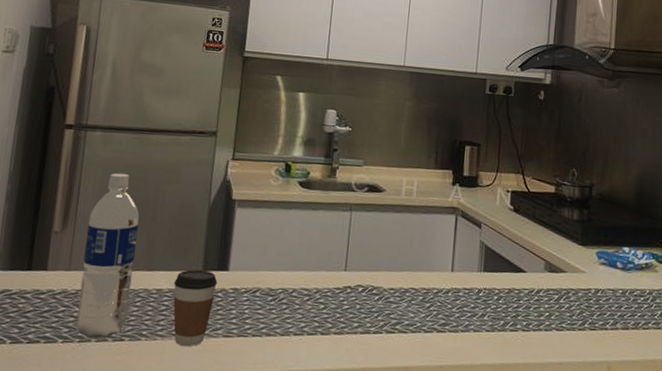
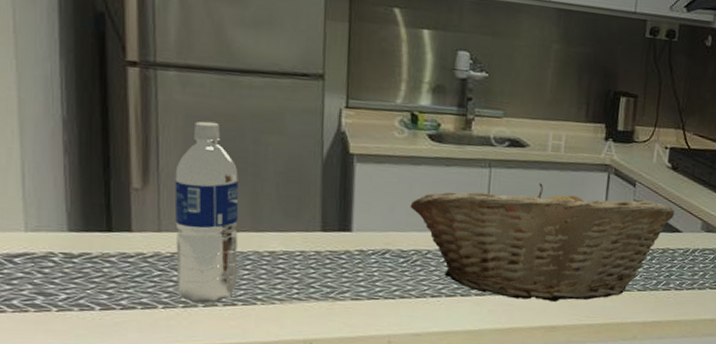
coffee cup: present [173,269,218,347] -> none [289,230,340,311]
fruit basket: none [280,225,519,341] -> present [410,183,675,301]

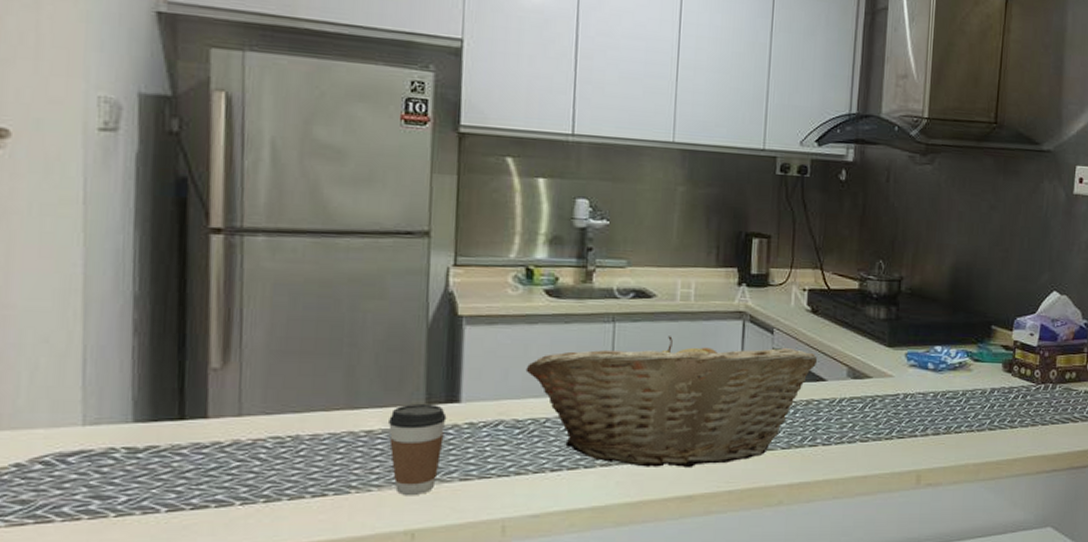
water bottle: present [174,121,239,303] -> none [258,289,333,496]
coffee cup: none [289,230,340,311] -> present [388,403,447,496]

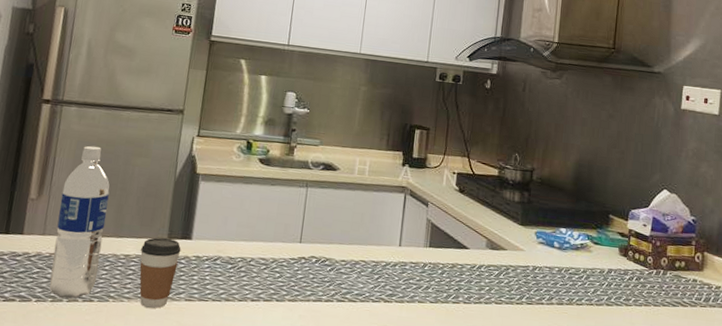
water bottle: none [258,289,333,496] -> present [49,146,110,299]
fruit basket: present [525,336,818,467] -> none [240,201,463,310]

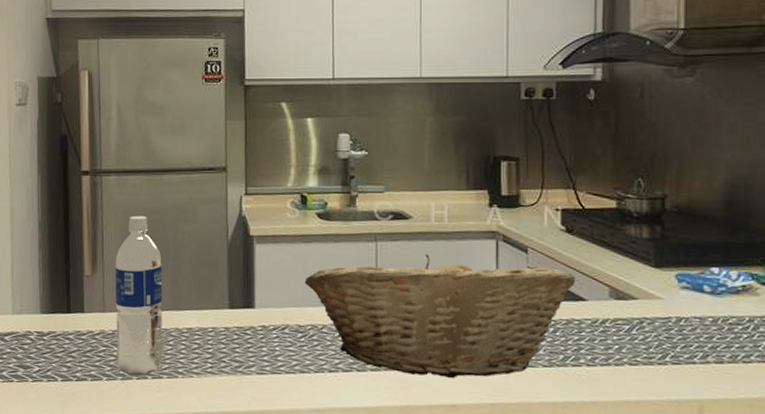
coffee cup: present [139,237,181,309] -> none [203,307,245,384]
fruit basket: none [240,201,463,310] -> present [304,254,576,378]

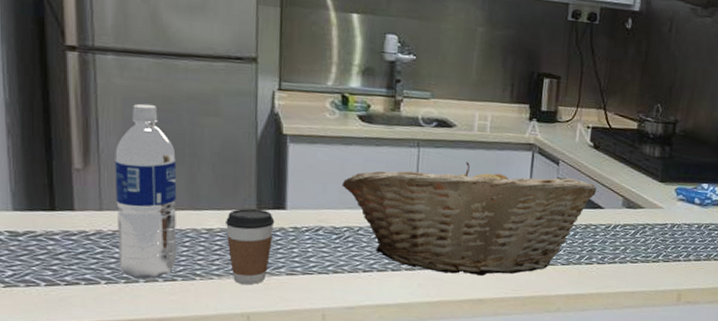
coffee cup: none [203,307,245,384] -> present [226,208,275,286]

